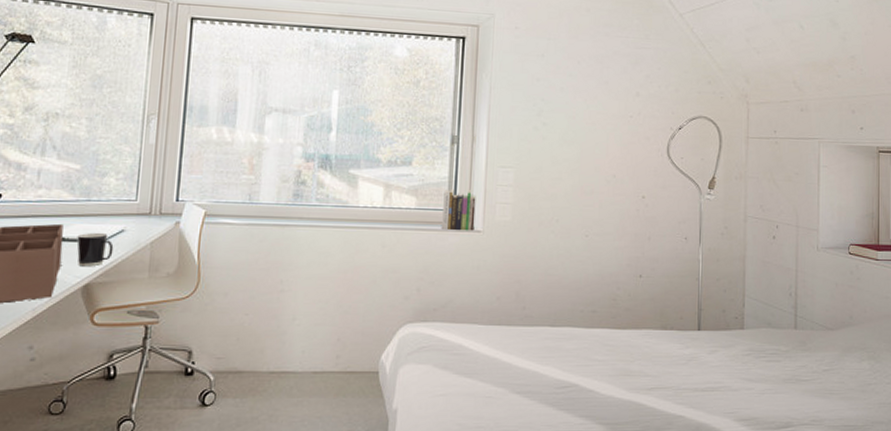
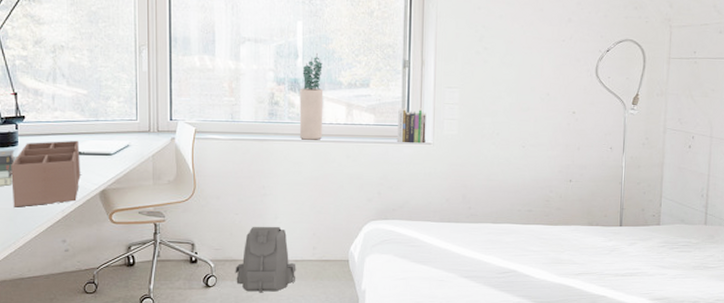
mug: present [76,232,114,267] -> none [91,147,122,176]
backpack: none [239,329,315,414] -> present [235,226,296,293]
vase: none [327,126,360,226] -> present [299,53,324,140]

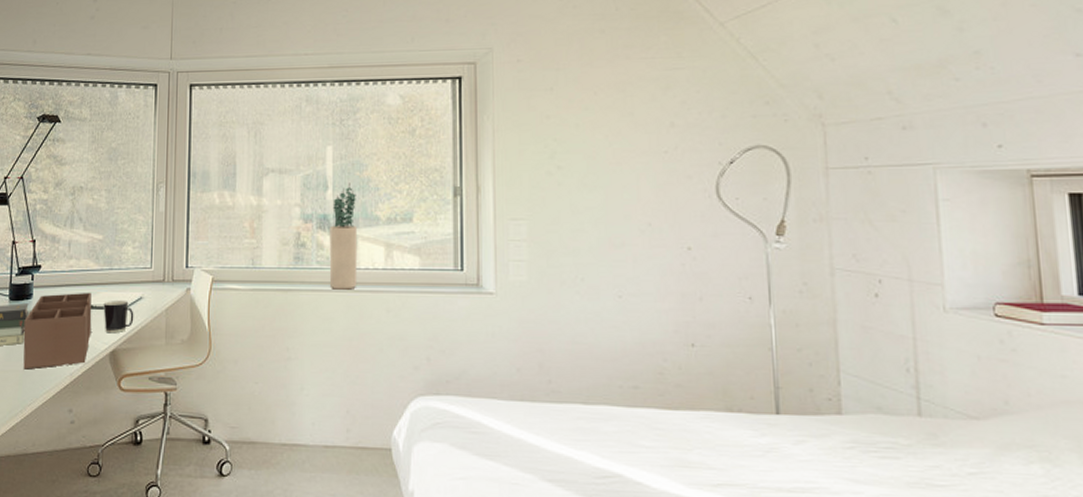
mug: none [91,147,122,176] -> present [103,300,134,334]
backpack: present [235,226,296,293] -> none [253,399,326,488]
books: present [397,107,426,144] -> none [449,246,486,293]

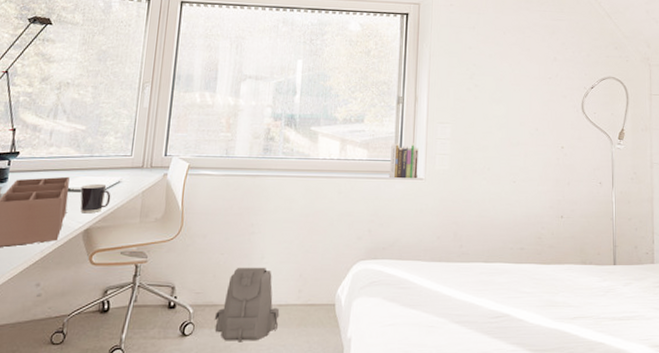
backpack: none [253,399,326,488] -> present [214,267,280,343]
vase: present [329,183,358,290] -> none [292,90,320,176]
books: none [449,246,486,293] -> present [390,142,419,179]

